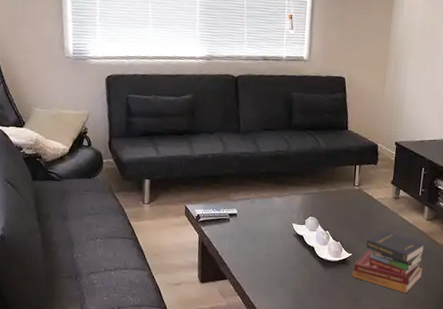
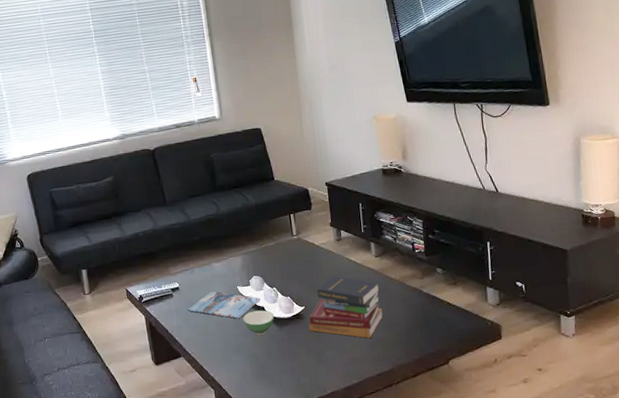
magazine: none [241,223,312,254] -> present [187,291,260,319]
bowl: none [292,249,322,273] -> present [242,310,274,336]

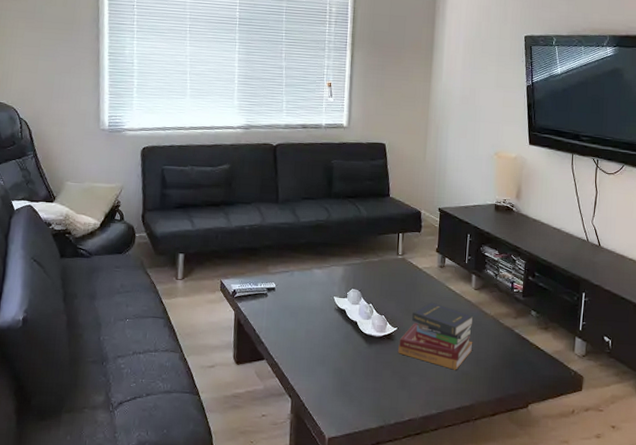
magazine: present [187,291,260,319] -> none [279,297,355,330]
bowl: present [242,310,274,336] -> none [333,324,365,350]

